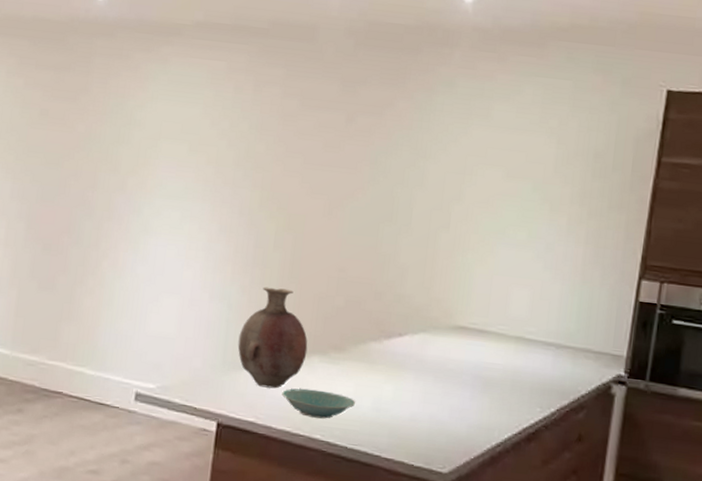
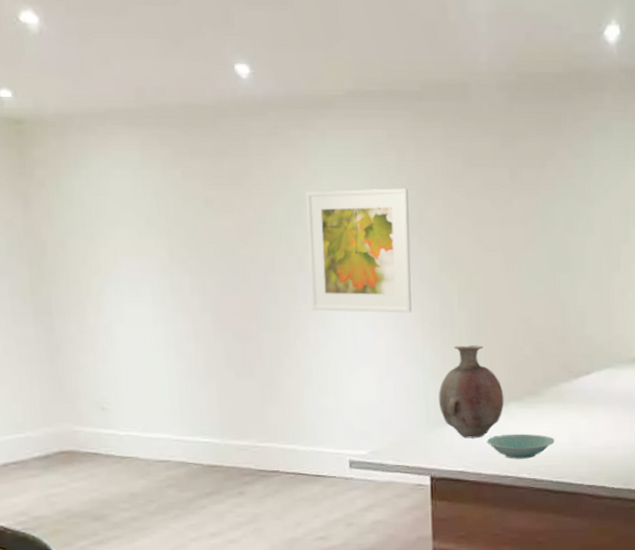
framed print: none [124,113,241,247] -> present [306,188,412,313]

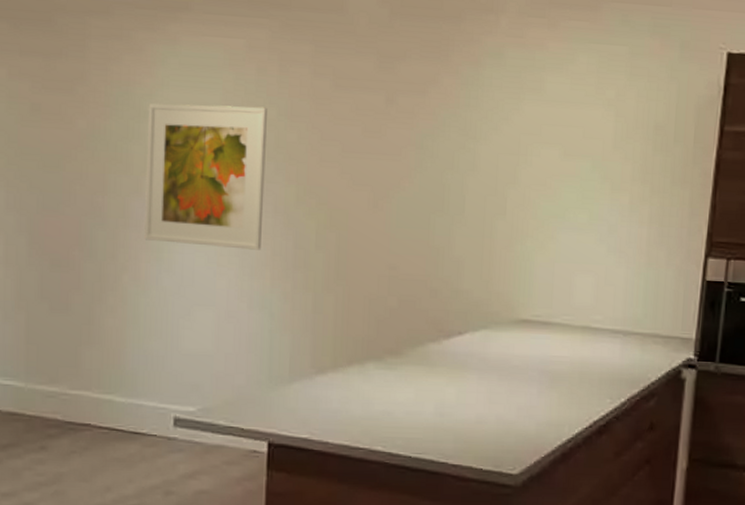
vase: present [438,345,504,439] -> none [284,291,361,401]
bowl: present [486,434,555,459] -> none [336,398,418,429]

